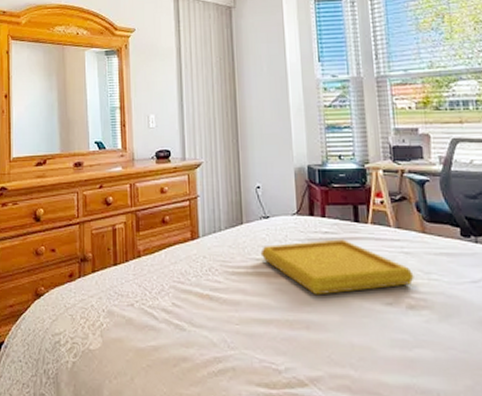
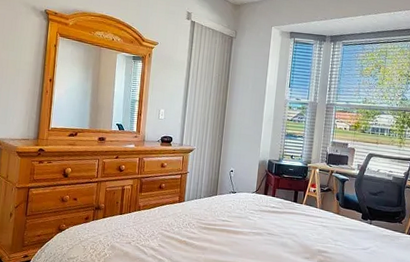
serving tray: present [260,239,414,295] -> none [226,211,327,249]

